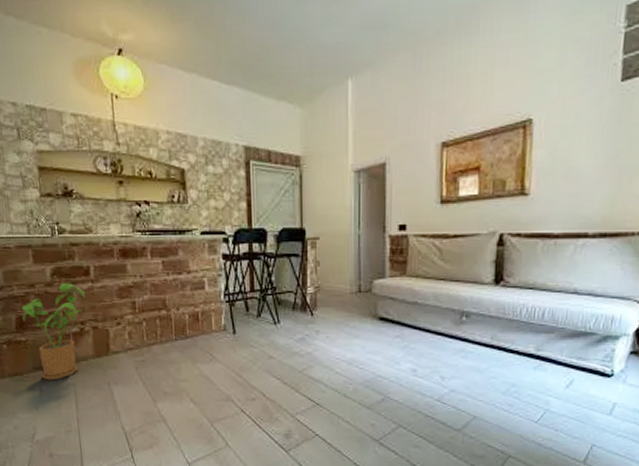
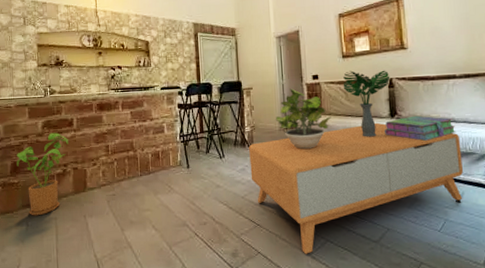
coffee table: none [311,221,580,440] -> present [249,70,463,254]
potted plant: none [347,241,418,319] -> present [276,88,331,150]
stack of books: none [485,283,577,315] -> present [385,115,456,141]

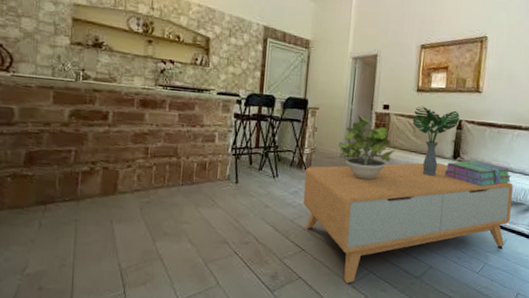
house plant: present [16,132,69,216] -> none [33,124,100,216]

